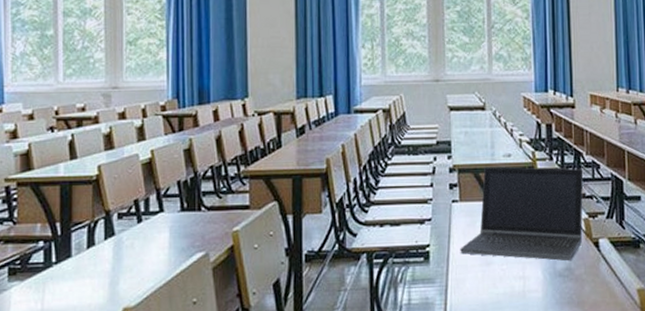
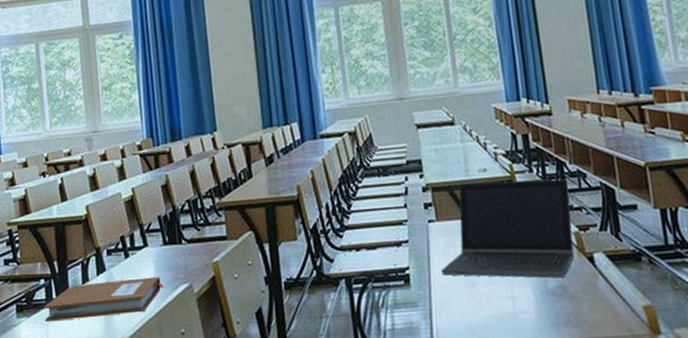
notebook: none [40,243,178,287] -> present [43,276,164,323]

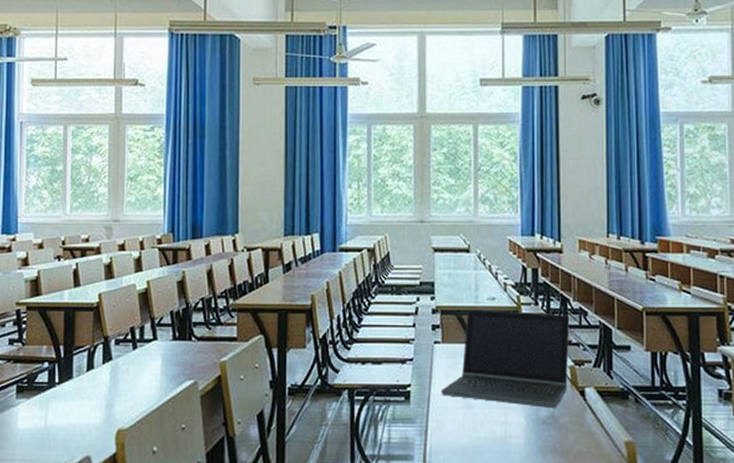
notebook: present [43,276,164,323] -> none [44,370,169,406]

